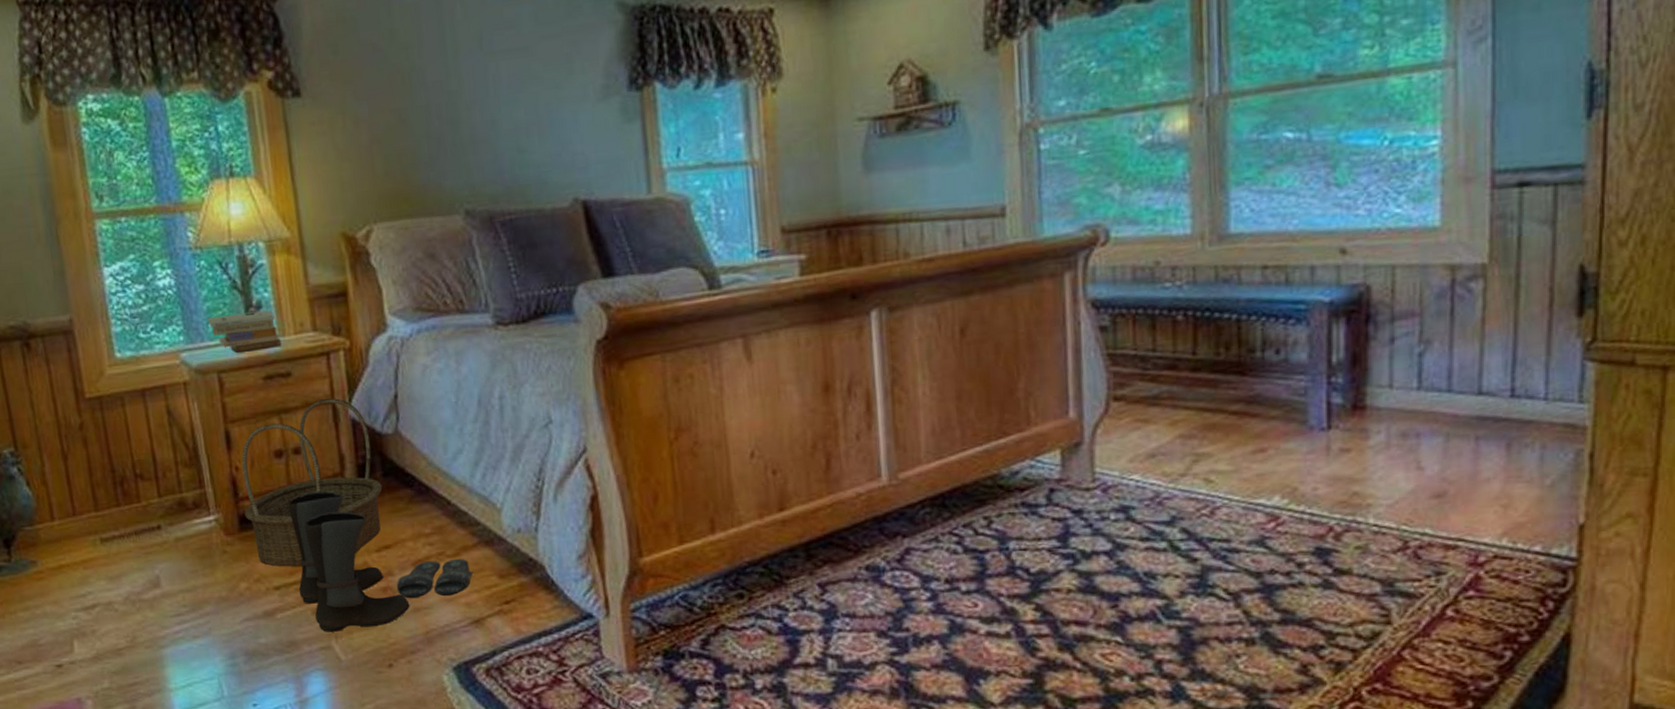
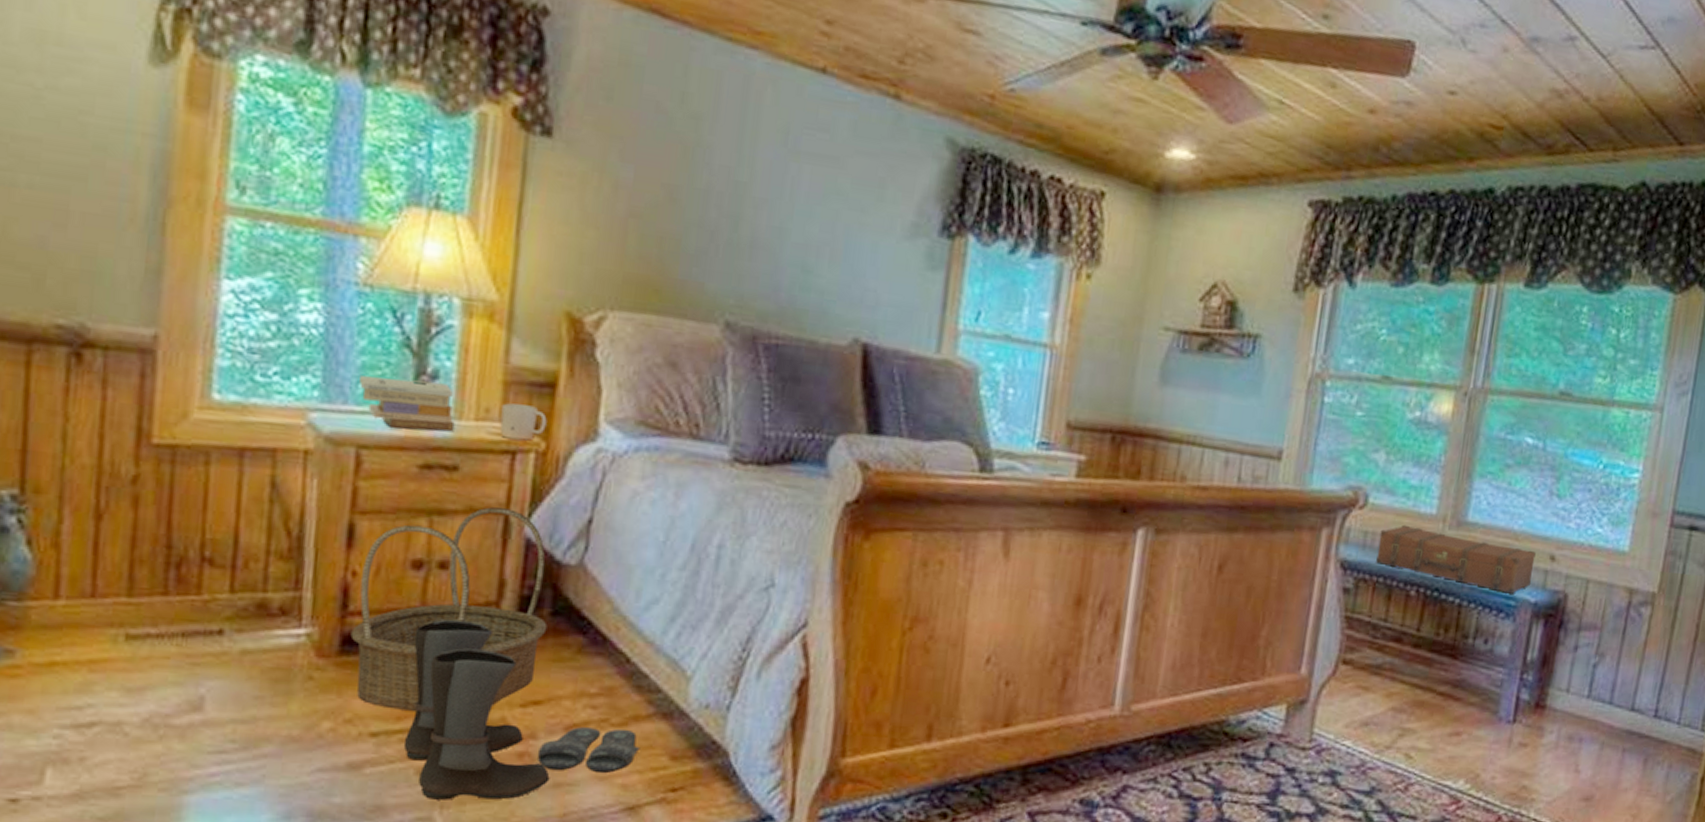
mug: none [311,313,347,344] -> present [499,403,547,441]
suitcase: none [1130,248,1322,298] -> present [1376,524,1536,594]

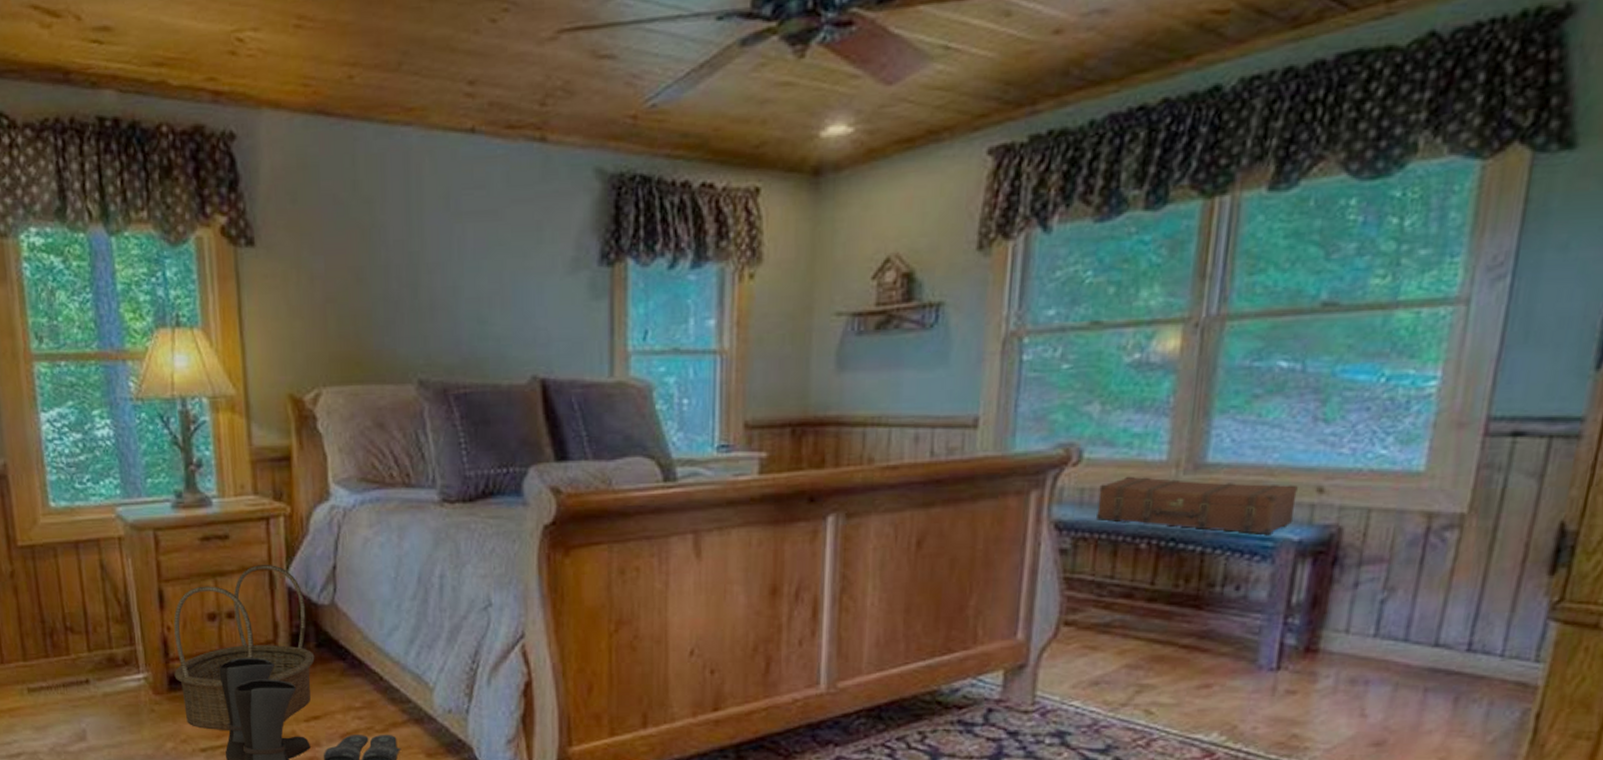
books: present [359,376,455,431] -> none [146,470,221,511]
mug: present [499,403,547,441] -> none [252,478,289,508]

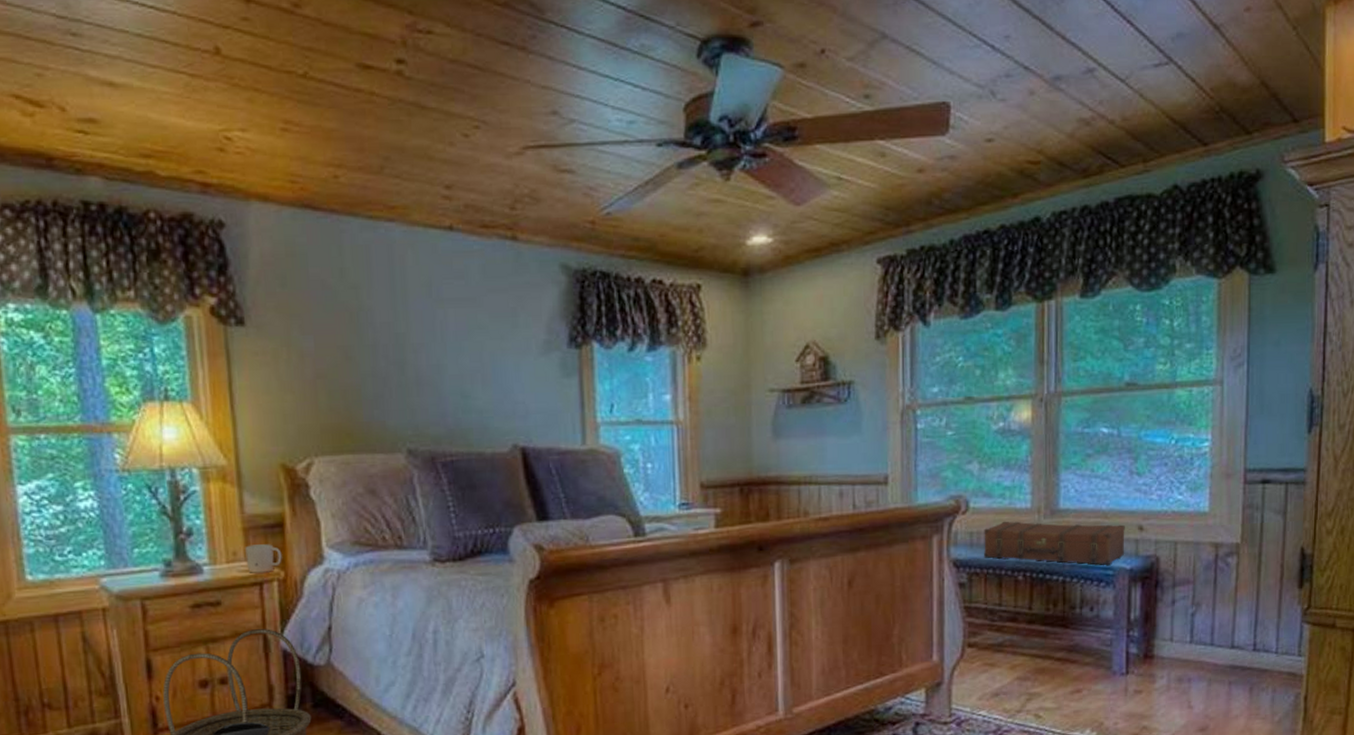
mug: none [252,478,289,508] -> present [245,544,282,573]

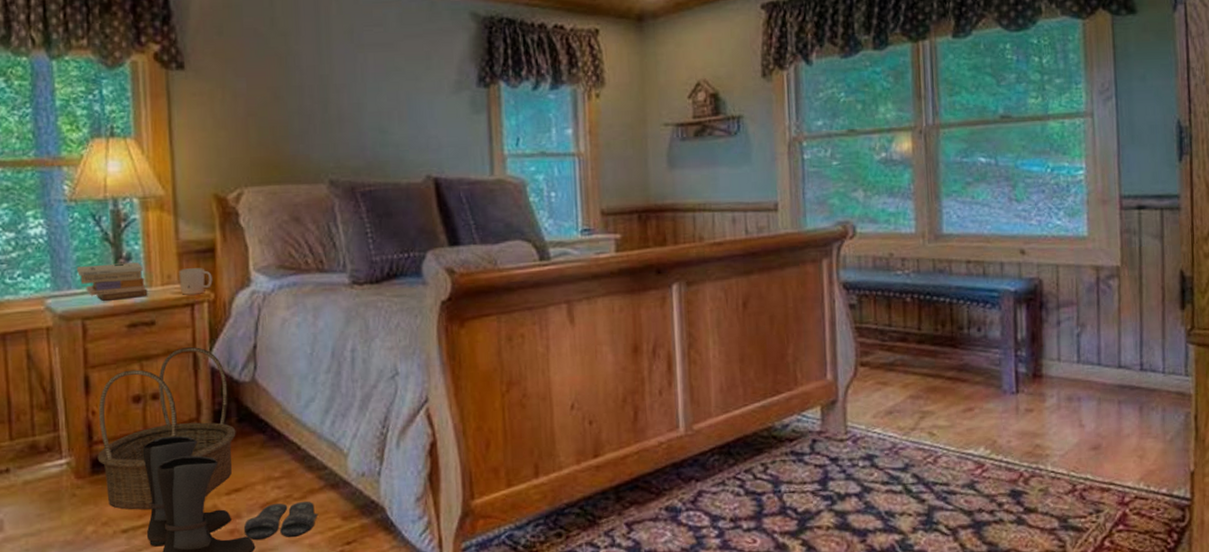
books: none [133,538,212,580] -> present [77,262,148,301]
suitcase: present [984,521,1125,565] -> none [871,245,1009,287]

